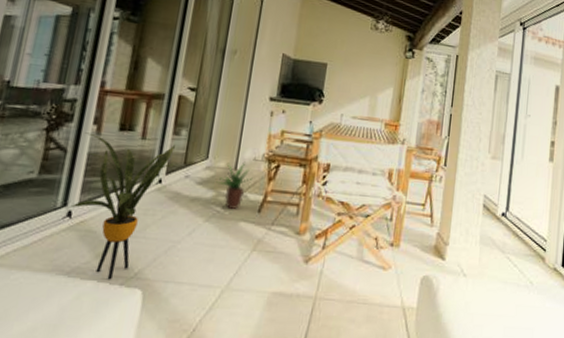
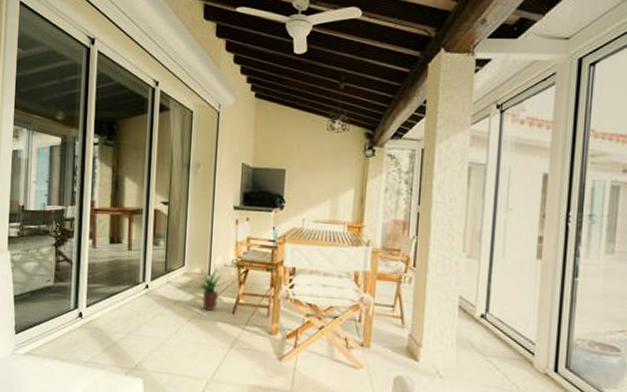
house plant: present [70,132,175,280] -> none [80,246,156,370]

